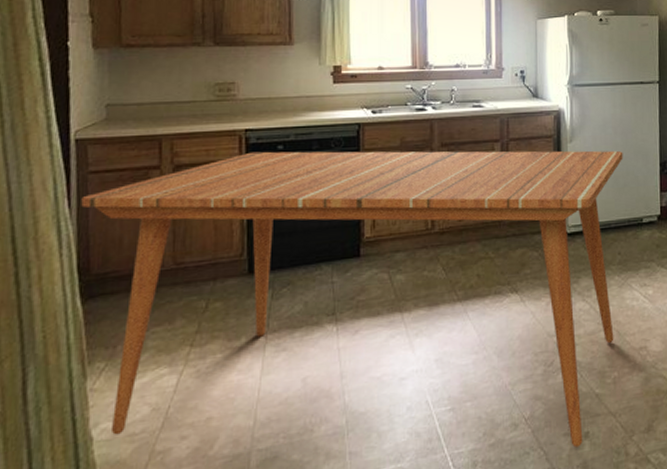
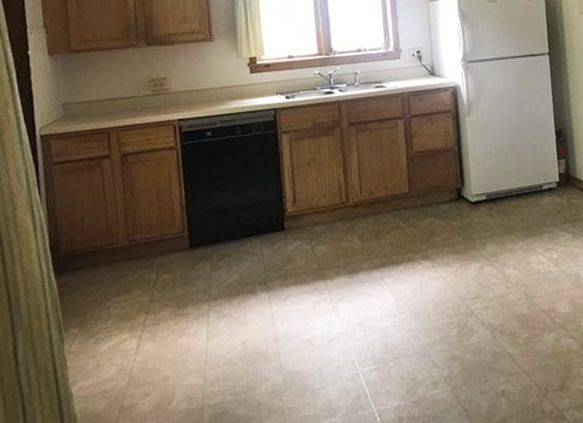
dining table: present [81,150,623,448] -> none [49,121,523,405]

